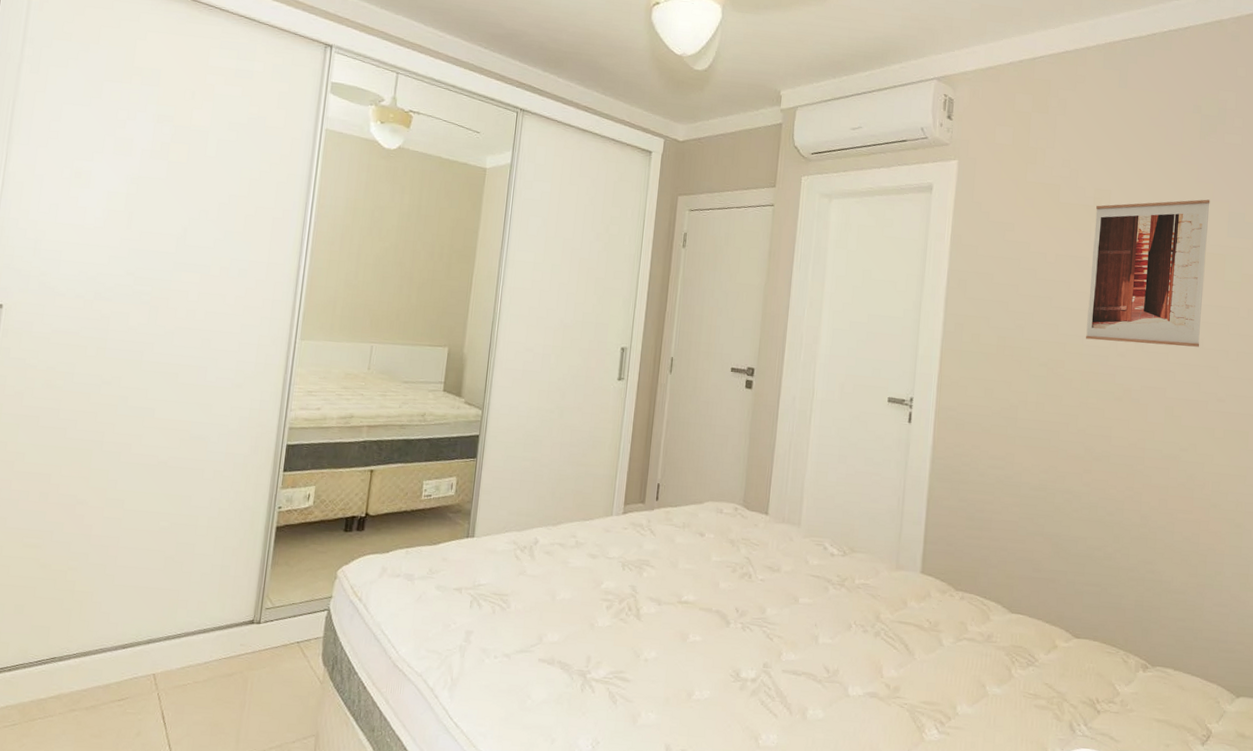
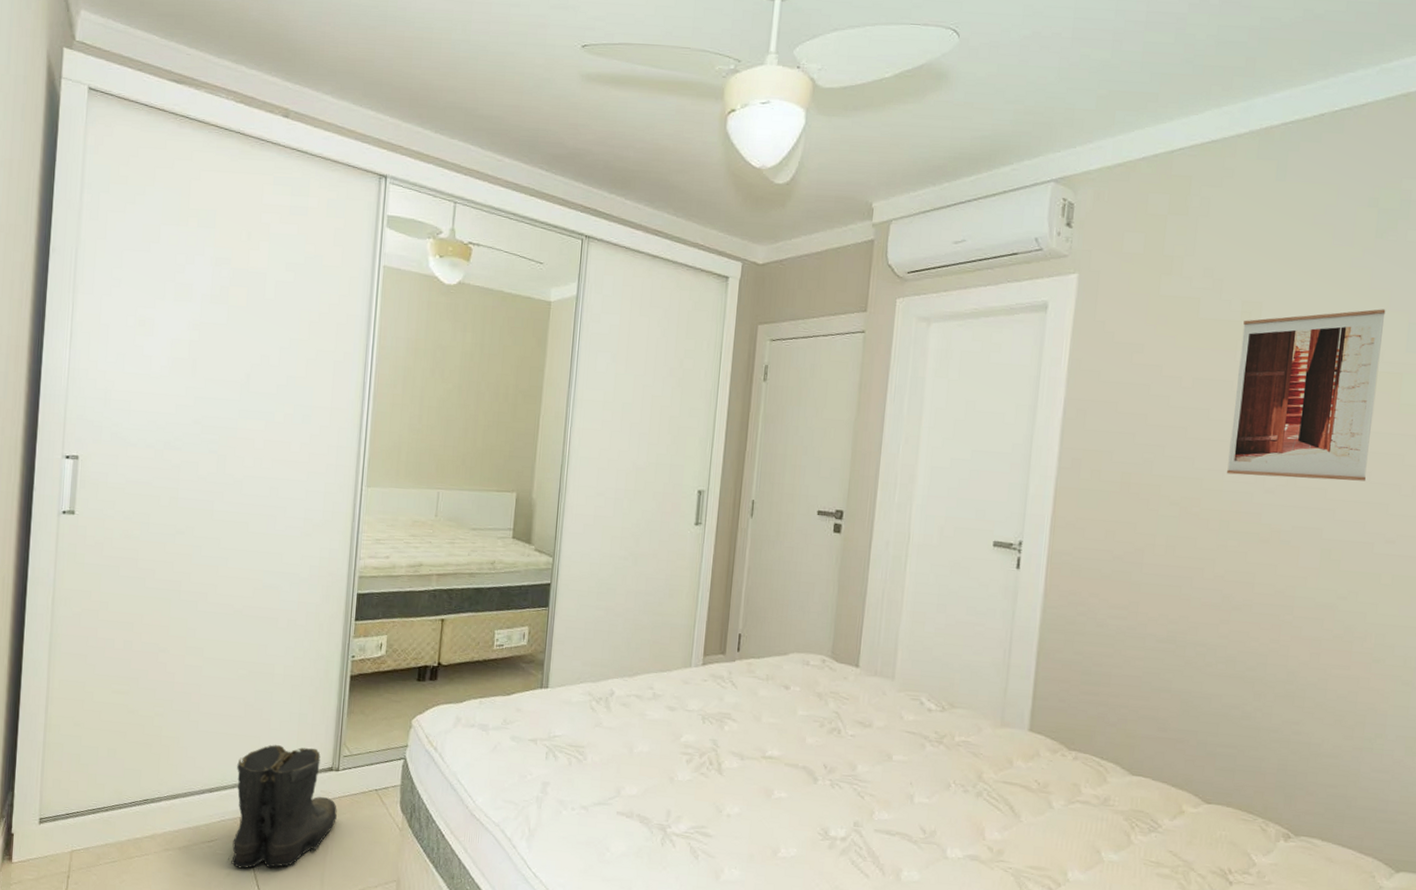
boots: none [139,598,257,728] -> present [228,744,337,869]

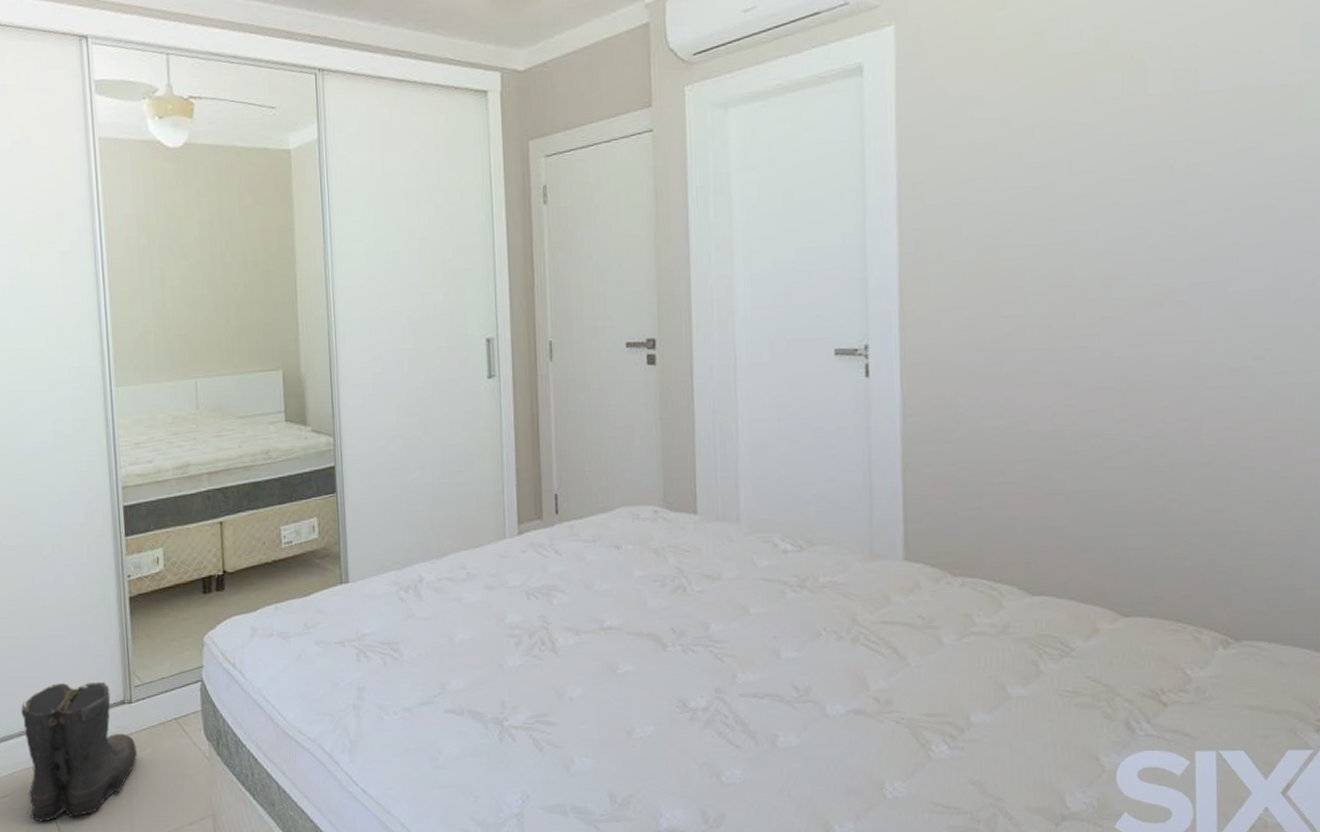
wall art: present [1227,309,1386,481] -> none [1100,11,1272,233]

